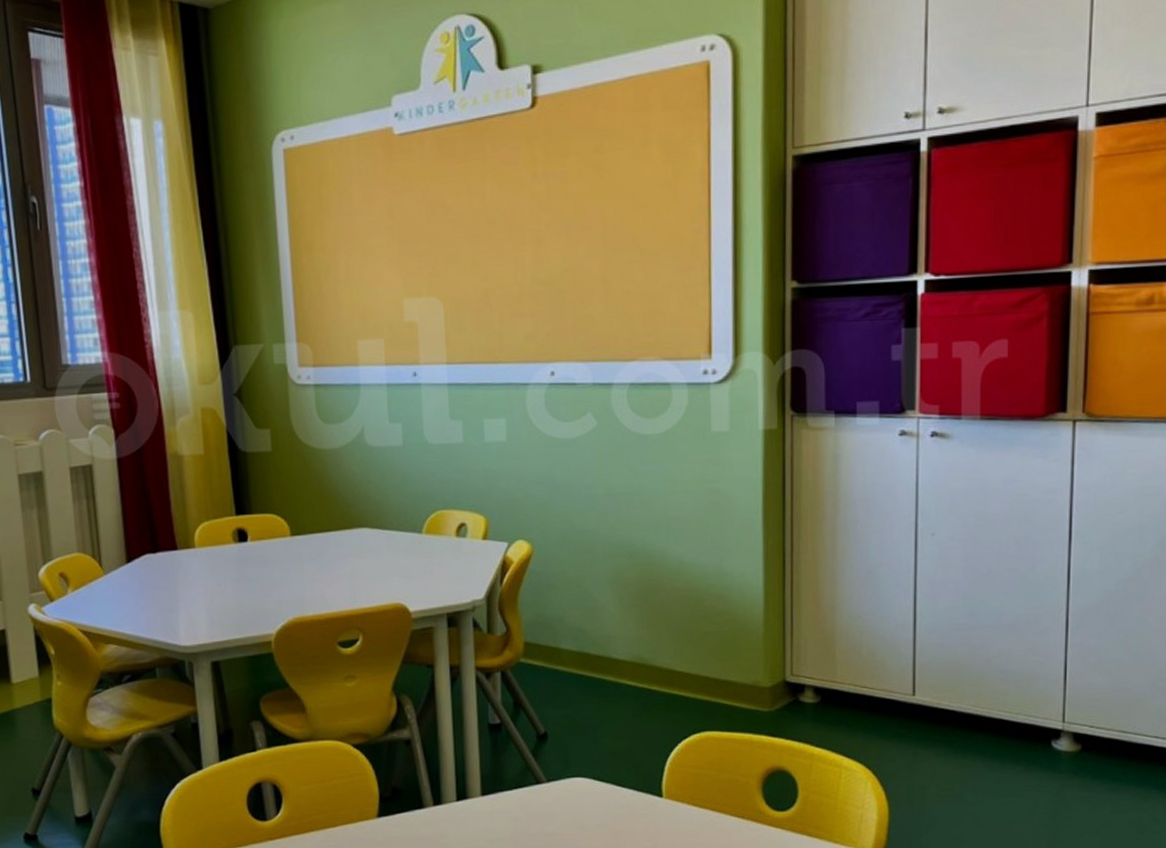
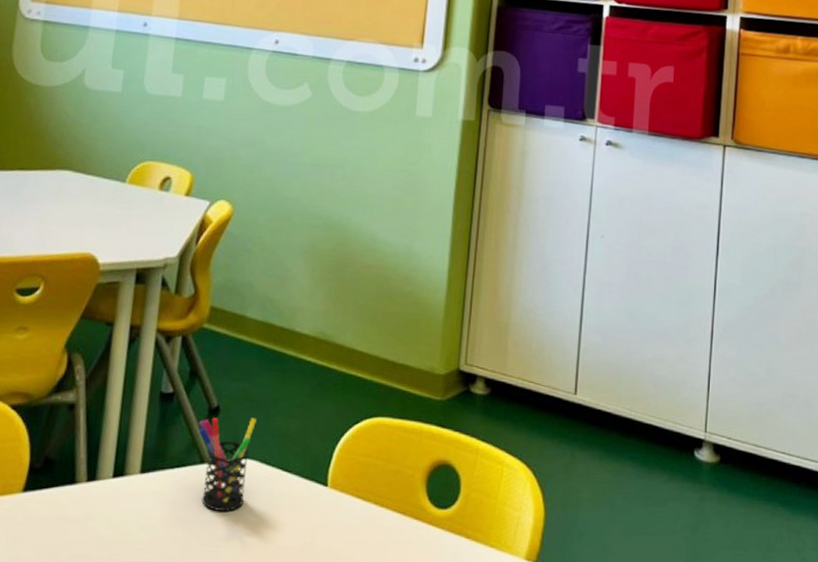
pen holder: none [528,740,585,824] -> present [198,418,257,511]

